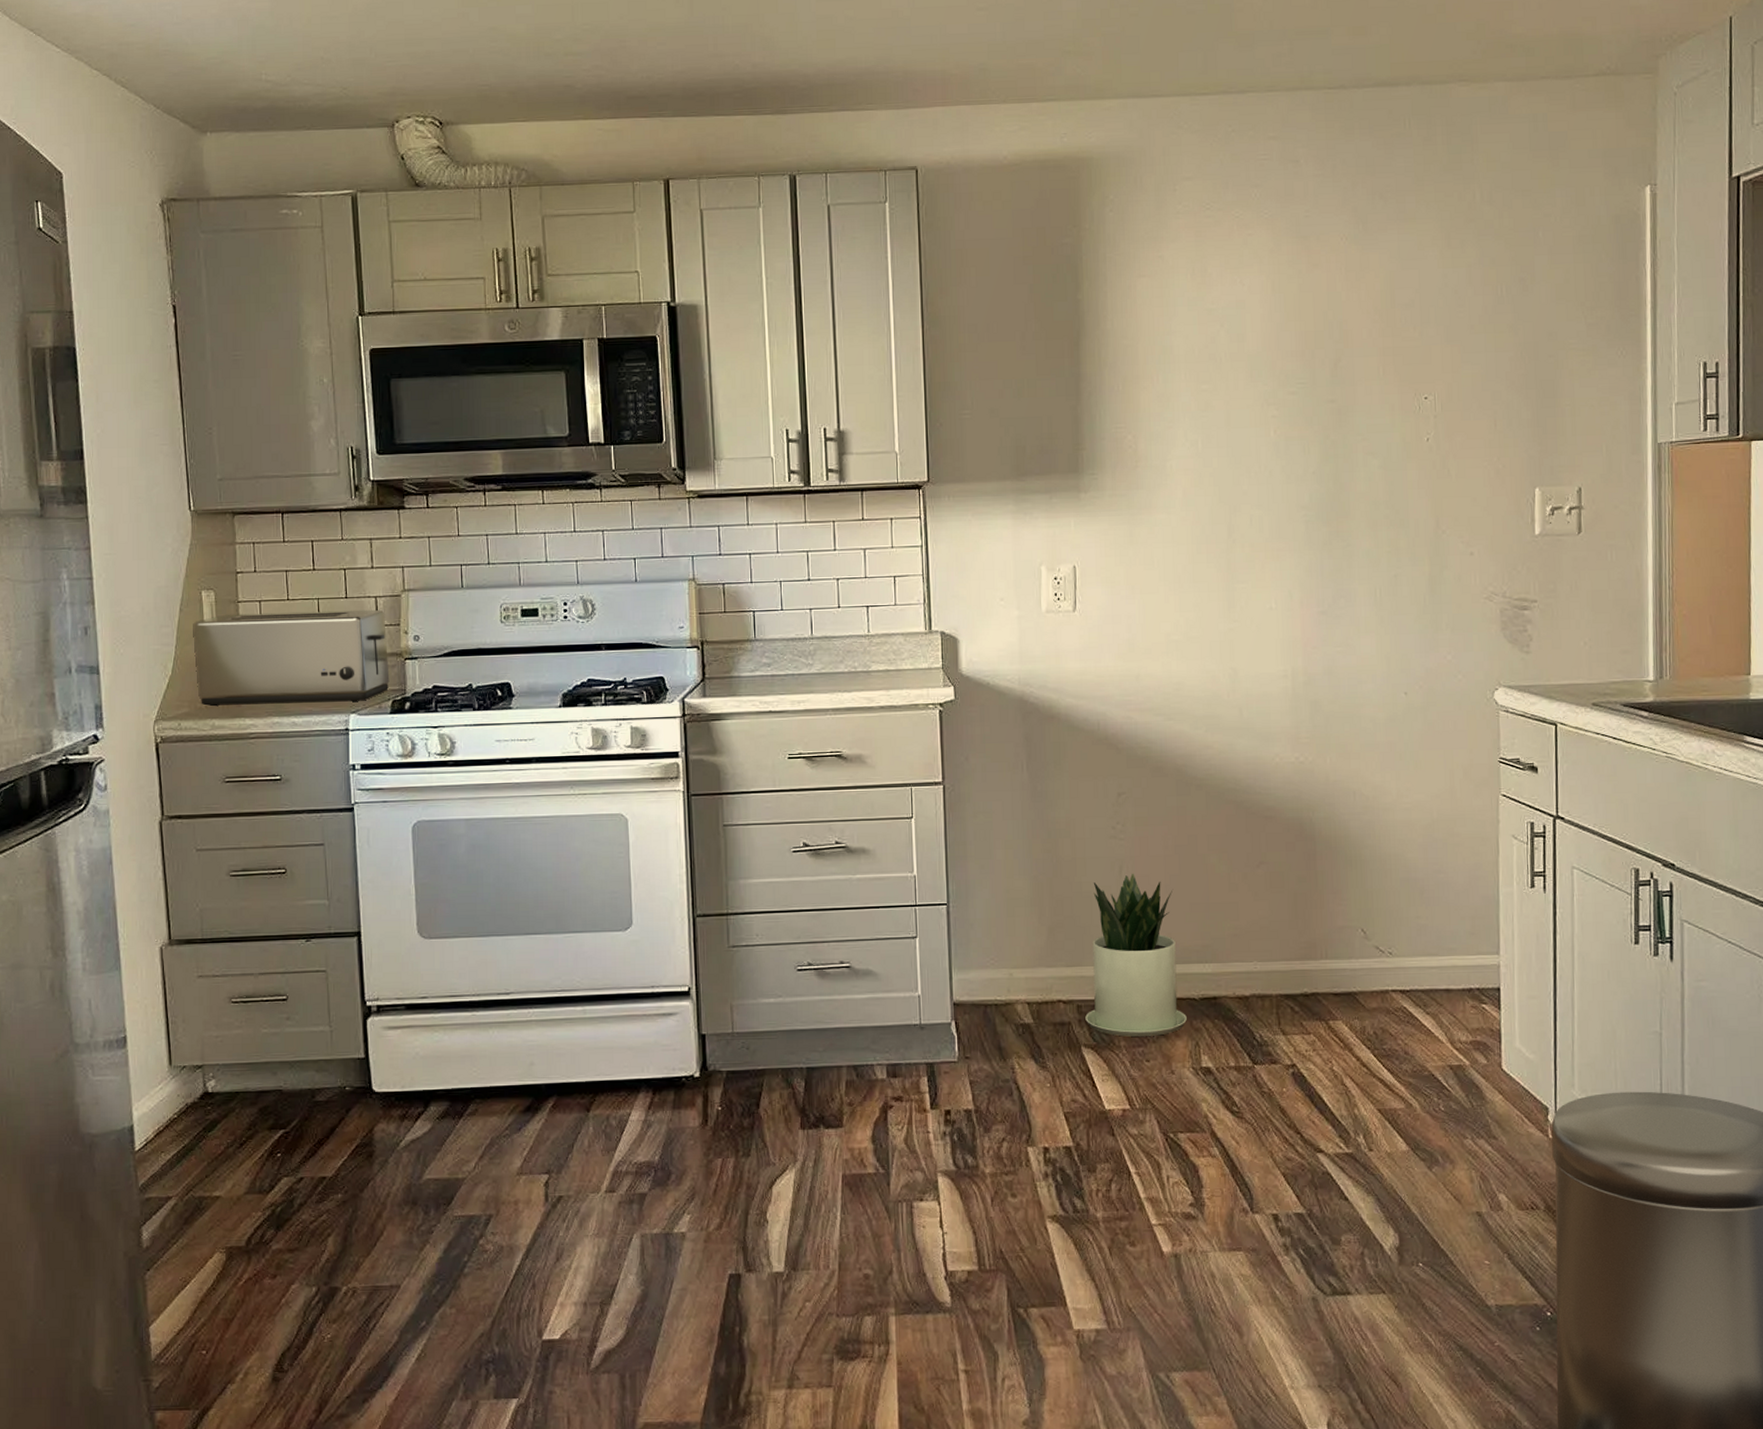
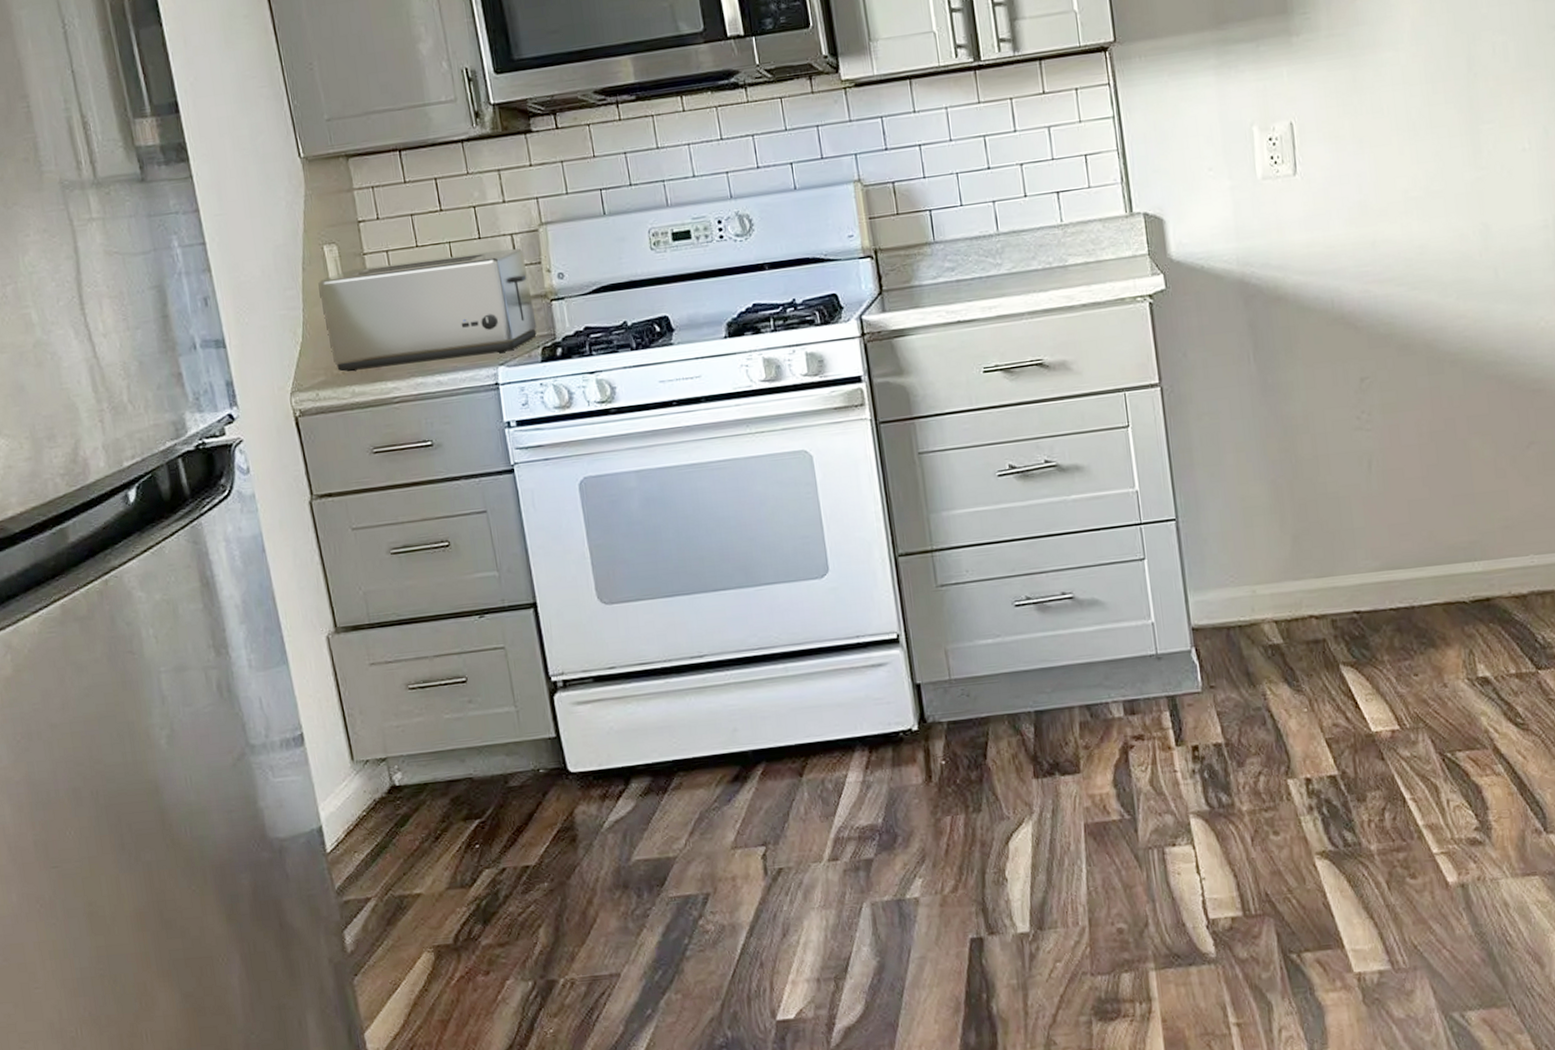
planter: present [1085,874,1187,1037] -> none [1339,468,1457,650]

